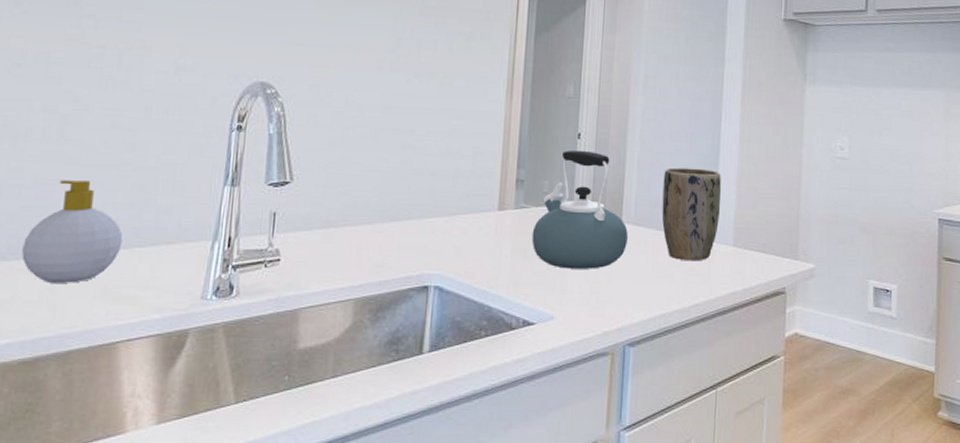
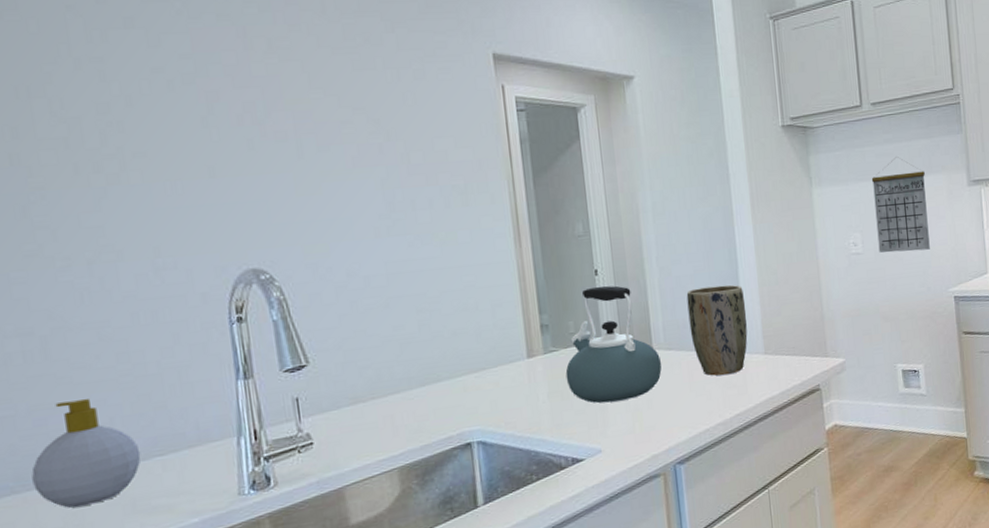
calendar: none [865,66,923,166] -> present [871,157,930,253]

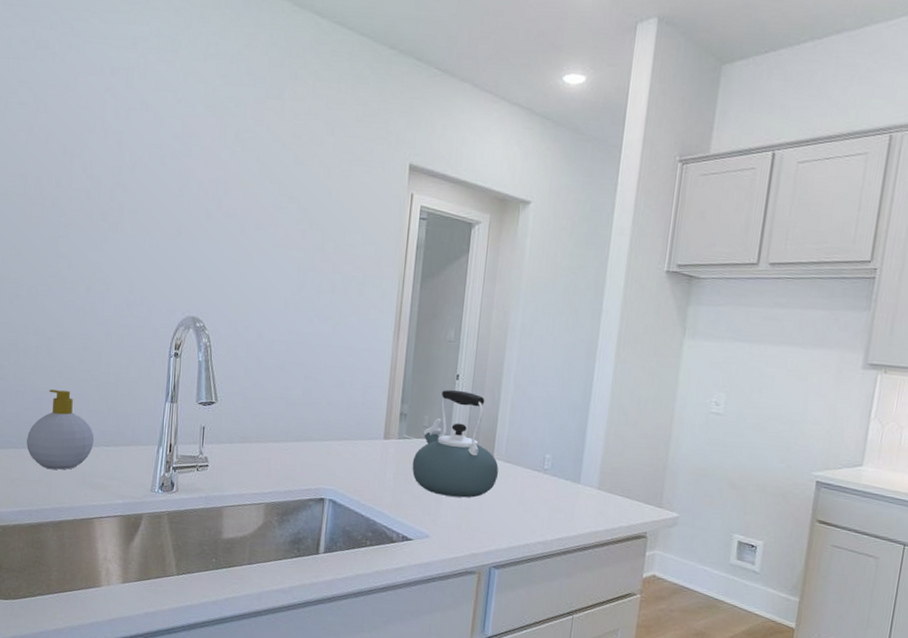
plant pot: present [686,285,748,376] -> none [531,411,591,500]
calendar: present [871,157,930,253] -> none [741,323,814,426]

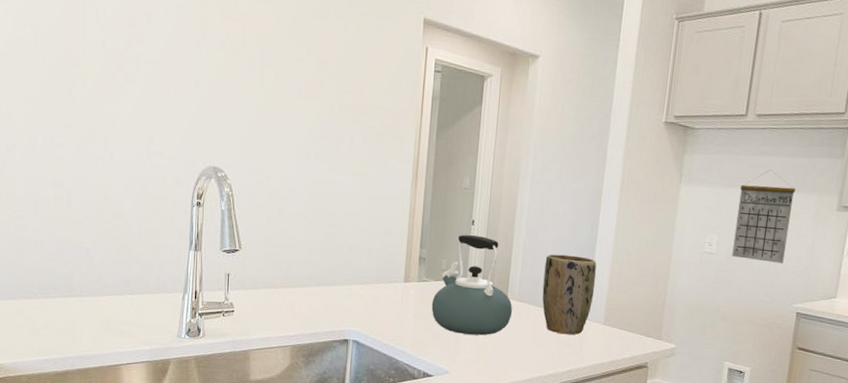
soap bottle: present [27,389,94,470] -> none [49,239,119,319]
plant pot: none [531,411,591,500] -> present [542,253,597,335]
calendar: none [741,323,814,426] -> present [732,170,796,263]

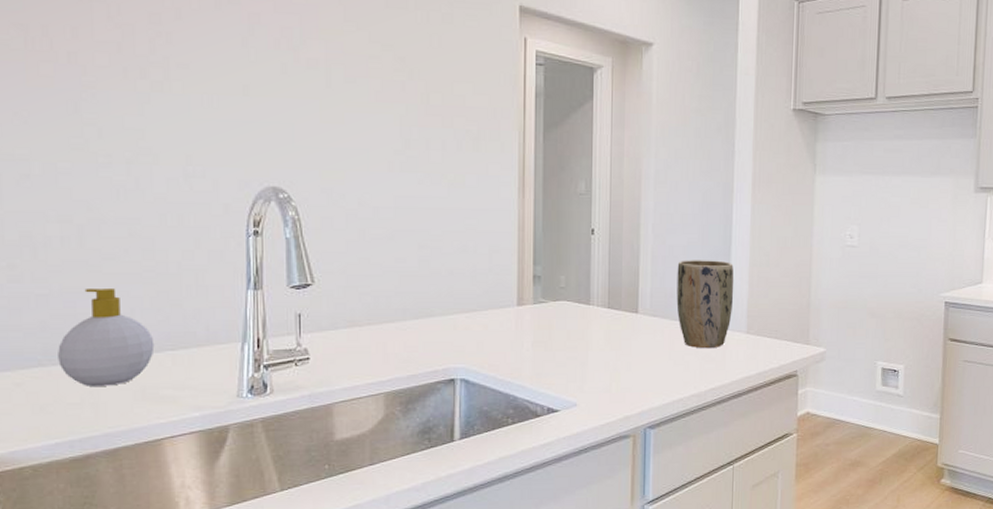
soap bottle: none [49,239,119,319] -> present [58,289,155,386]
kettle: present [431,234,512,336] -> none [551,245,644,359]
calendar: present [732,170,796,263] -> none [874,154,932,251]

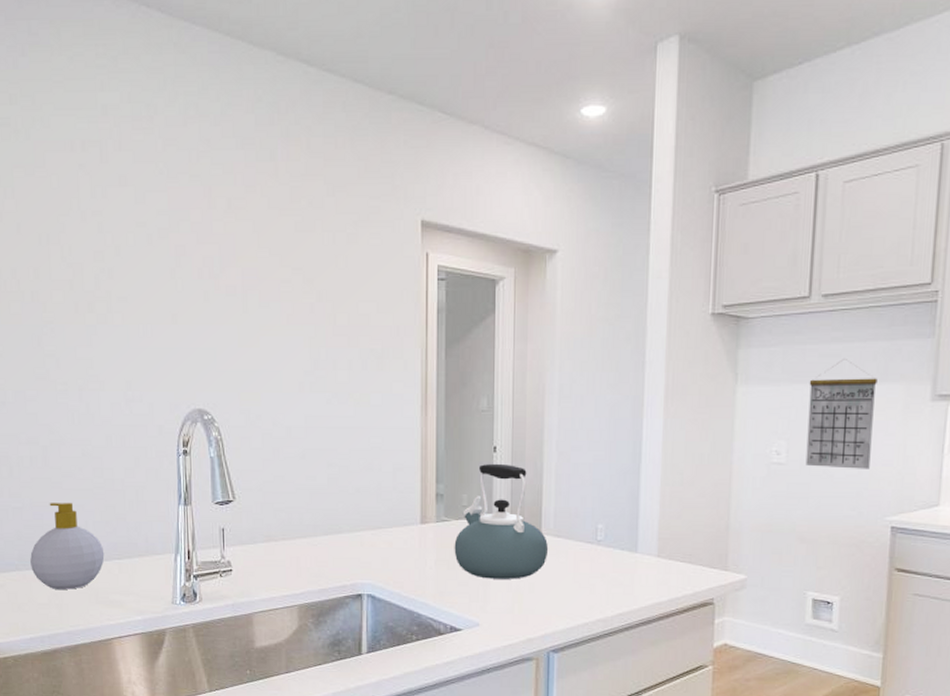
kettle: none [551,245,644,359] -> present [454,463,548,579]
plant pot: present [676,260,734,348] -> none [581,478,644,571]
calendar: none [874,154,932,251] -> present [805,359,877,469]

